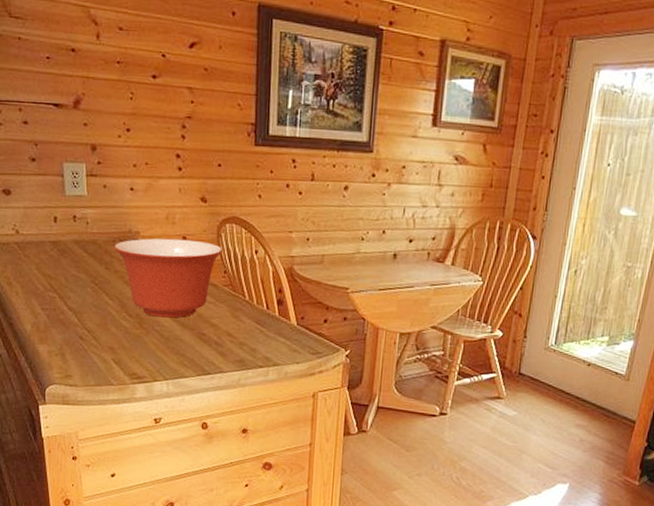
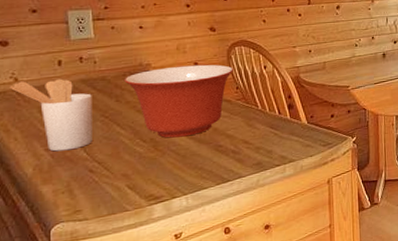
utensil holder: none [12,234,84,313] -> present [9,78,92,152]

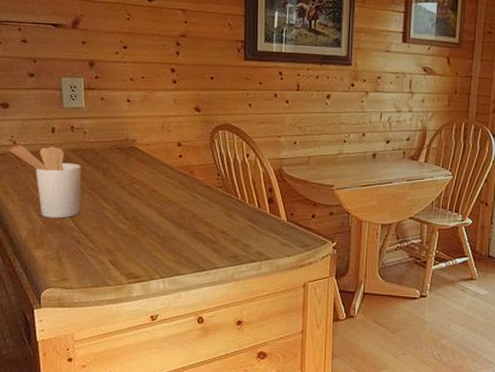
mixing bowl: present [125,64,233,138] -> none [111,145,216,219]

